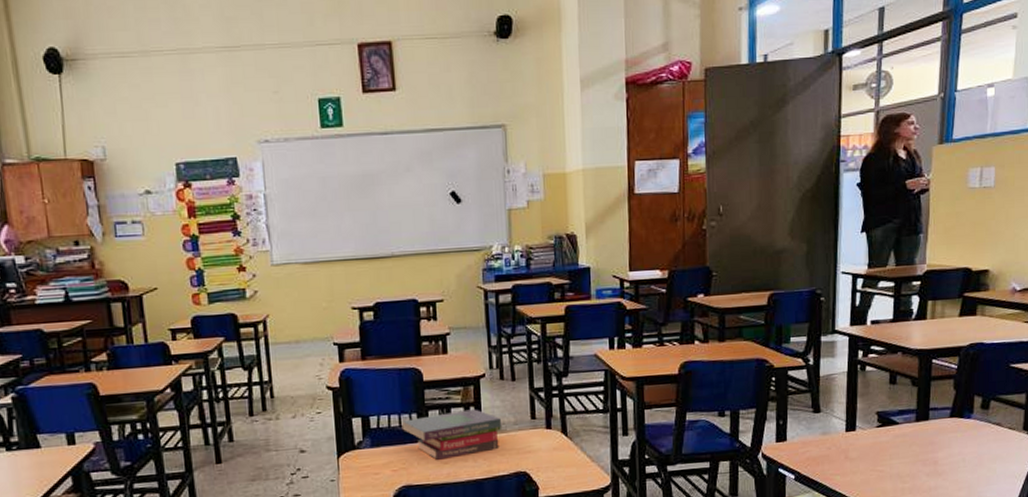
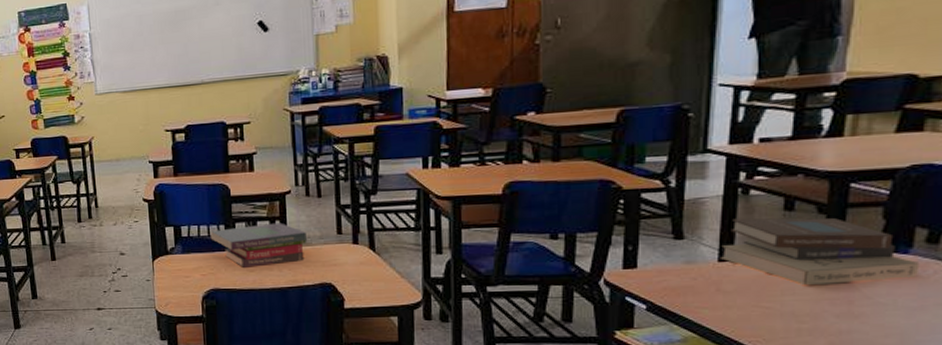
books: none [846,389,978,450] -> present [719,217,920,286]

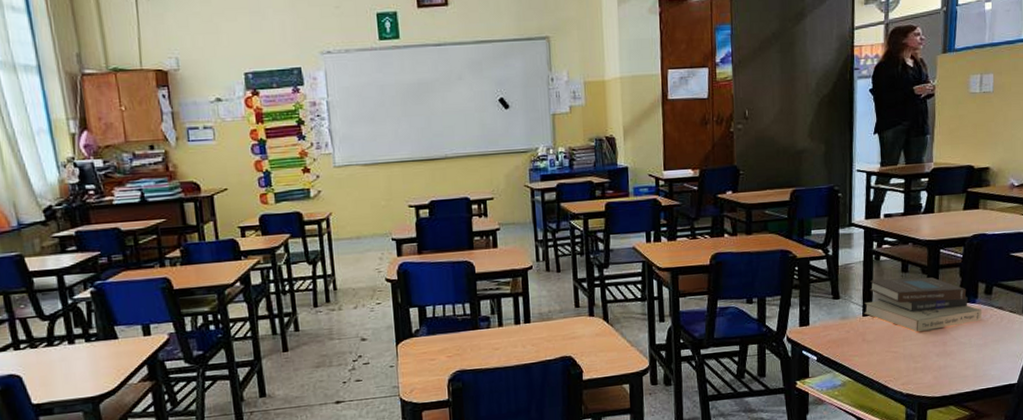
books: present [210,223,308,269] -> none [455,298,549,348]

